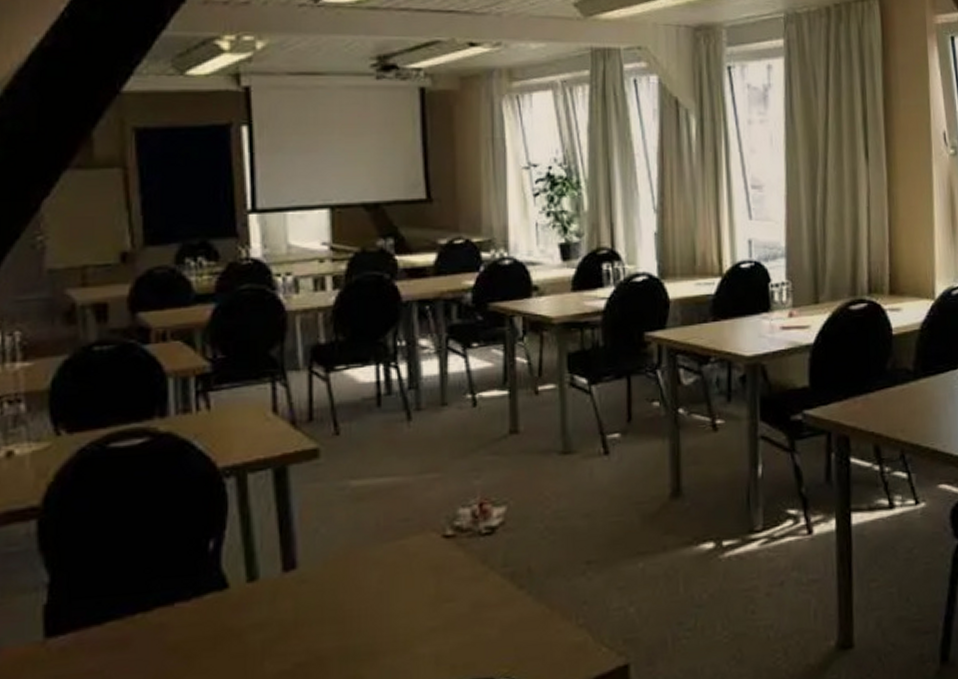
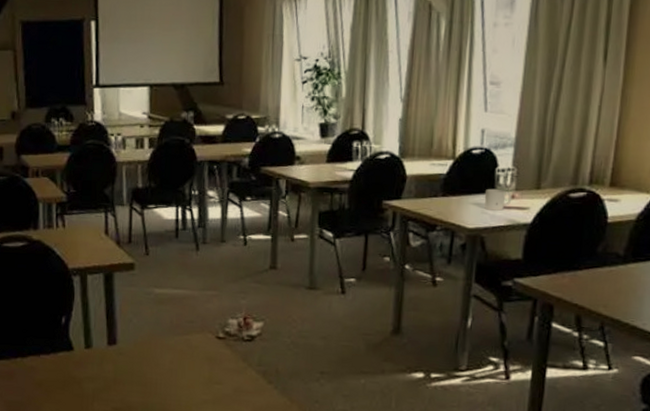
mug: none [759,306,790,333] -> present [484,188,512,211]

